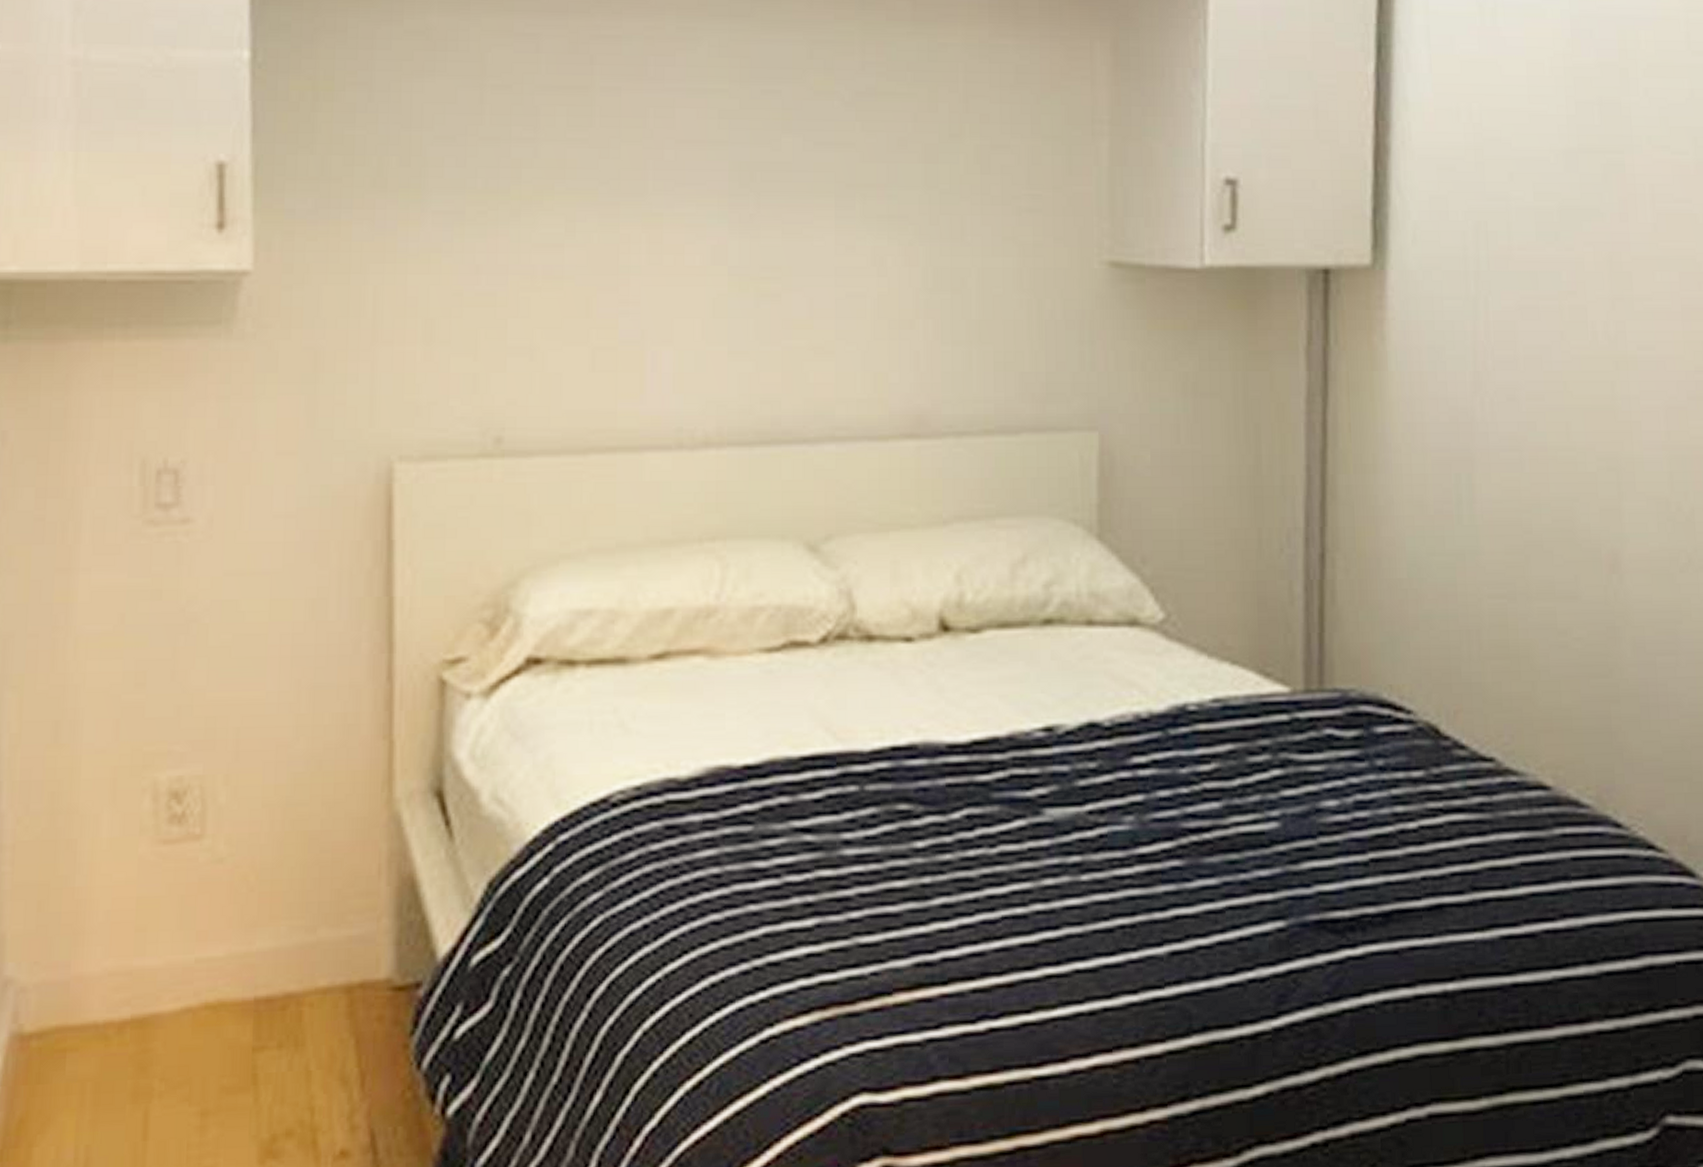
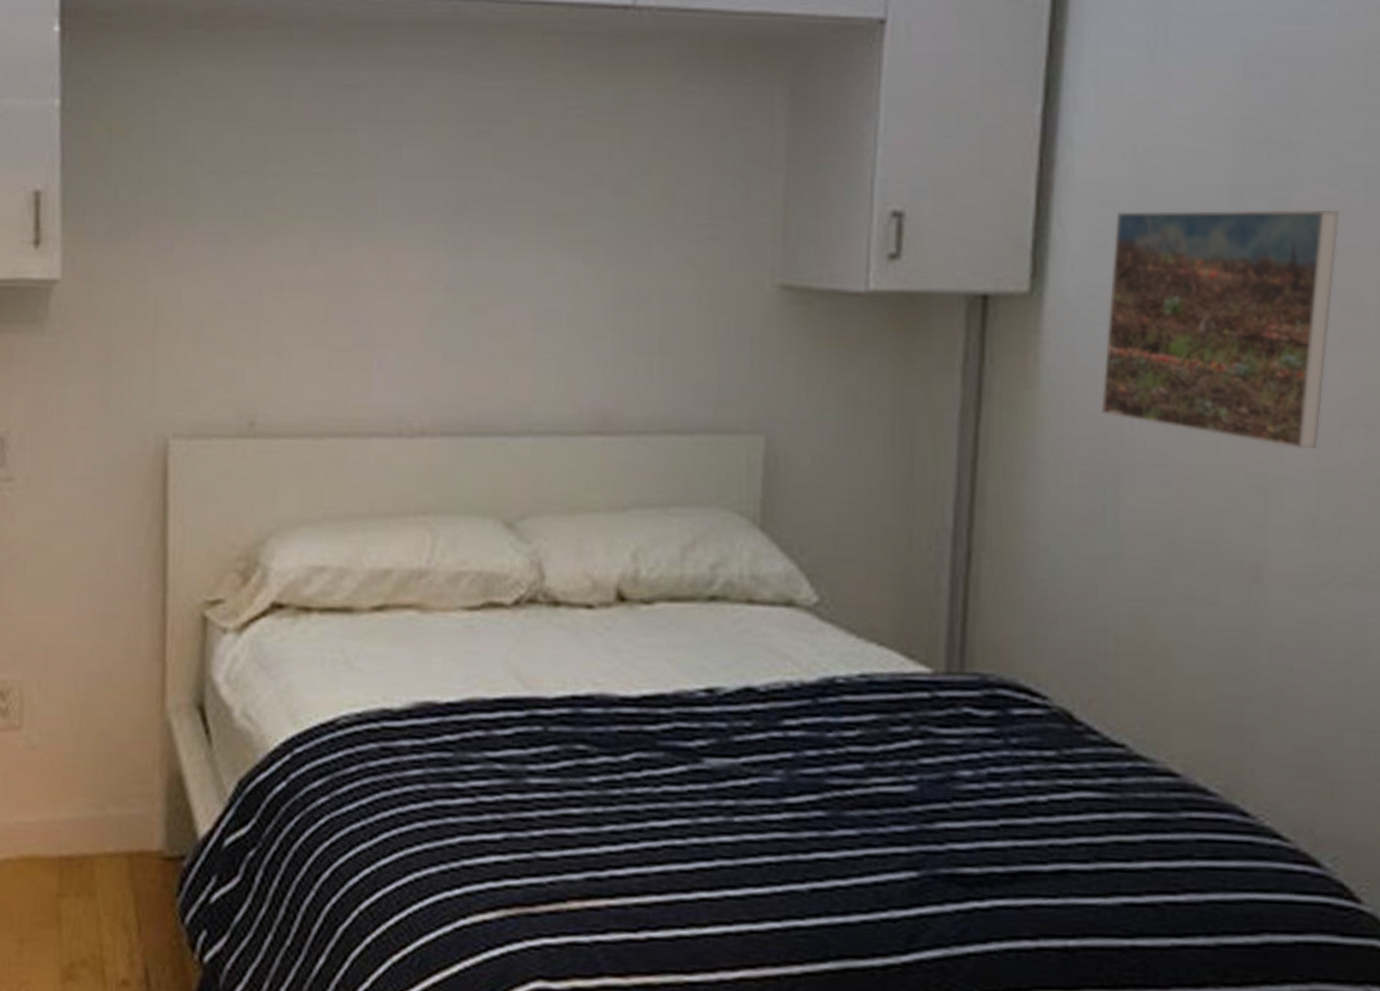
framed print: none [1450,173,1673,426] -> present [1100,209,1340,449]

